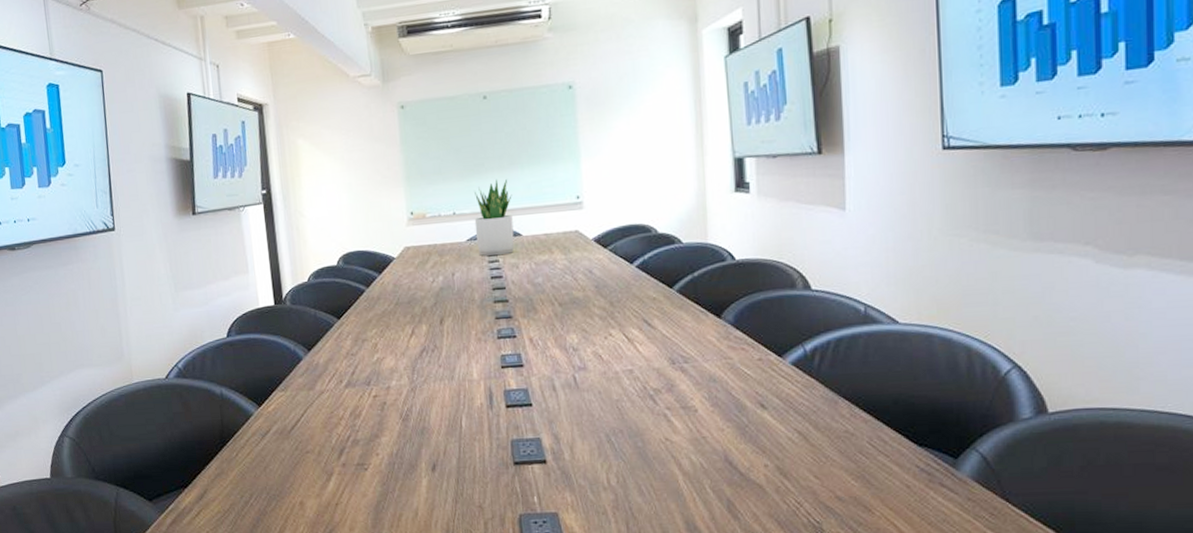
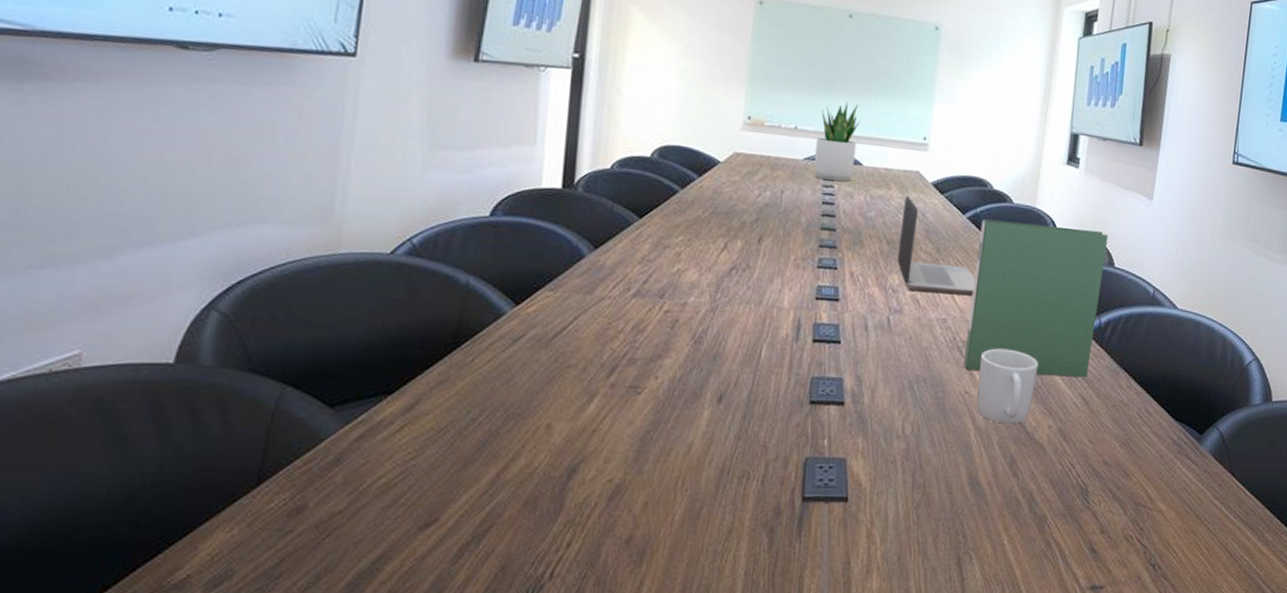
laptop computer: none [569,255,657,348] -> present [897,195,975,296]
binder: none [651,255,801,417] -> present [963,219,1108,378]
mug: none [676,391,742,467] -> present [976,348,1039,425]

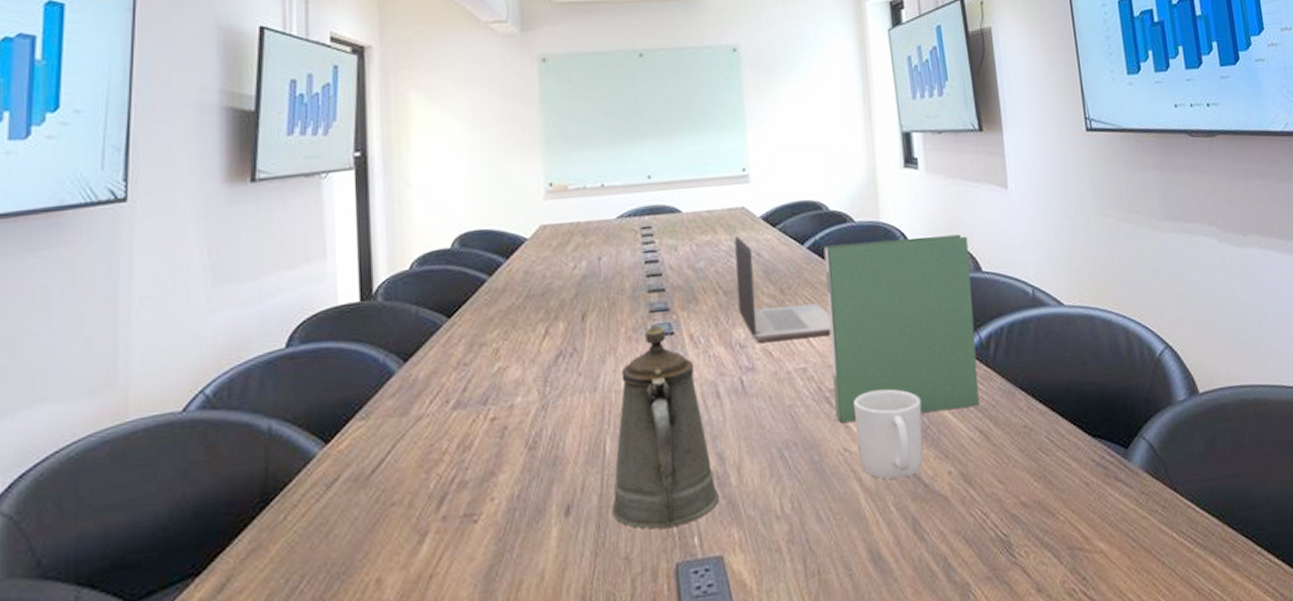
coffee pot: none [758,259,852,428] -> present [612,325,719,529]
planter: present [814,102,860,182] -> none [626,147,673,237]

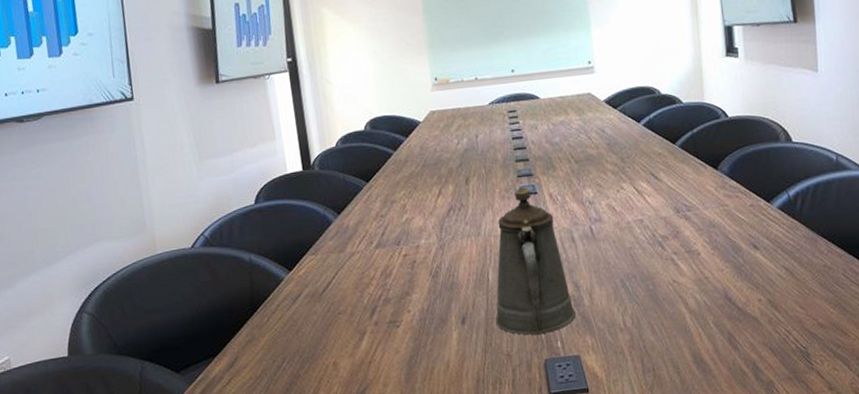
laptop computer: present [734,235,831,344] -> none [583,116,663,201]
binder: present [823,234,980,423] -> none [656,112,786,261]
mug: present [854,388,924,480] -> none [681,235,738,304]

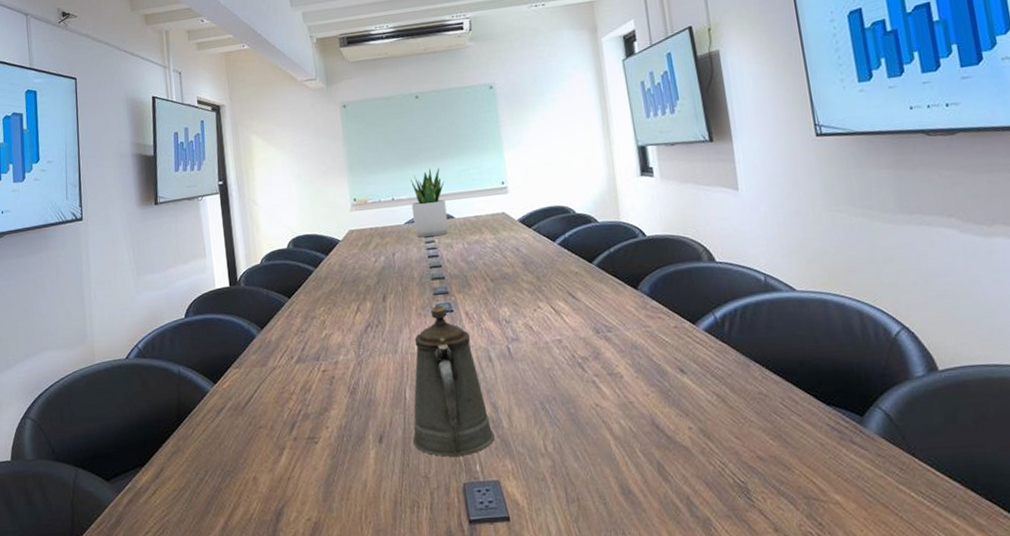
planter: none [495,46,533,119] -> present [411,168,448,238]

